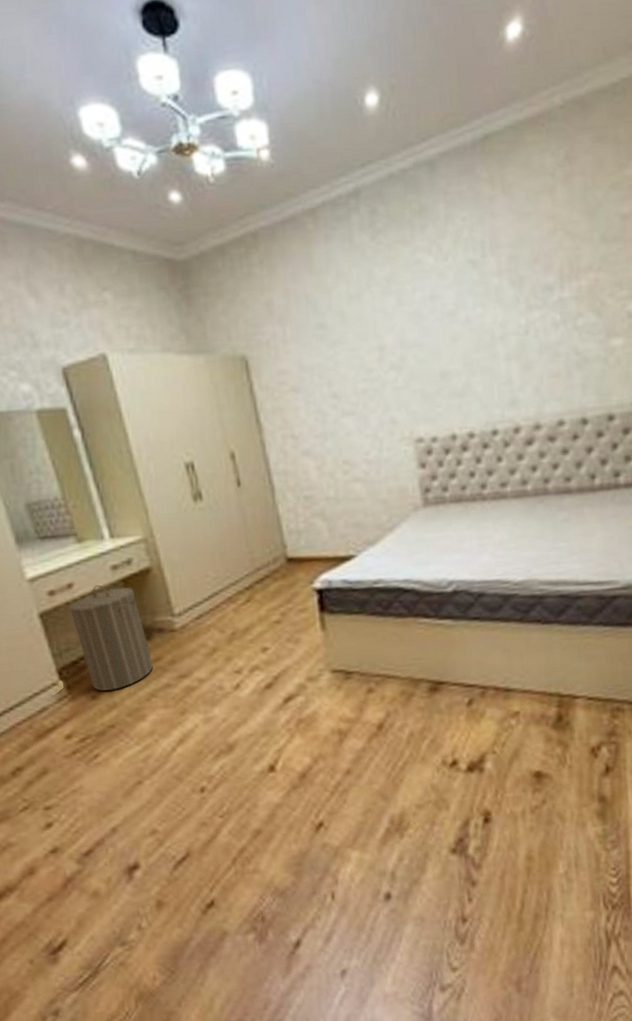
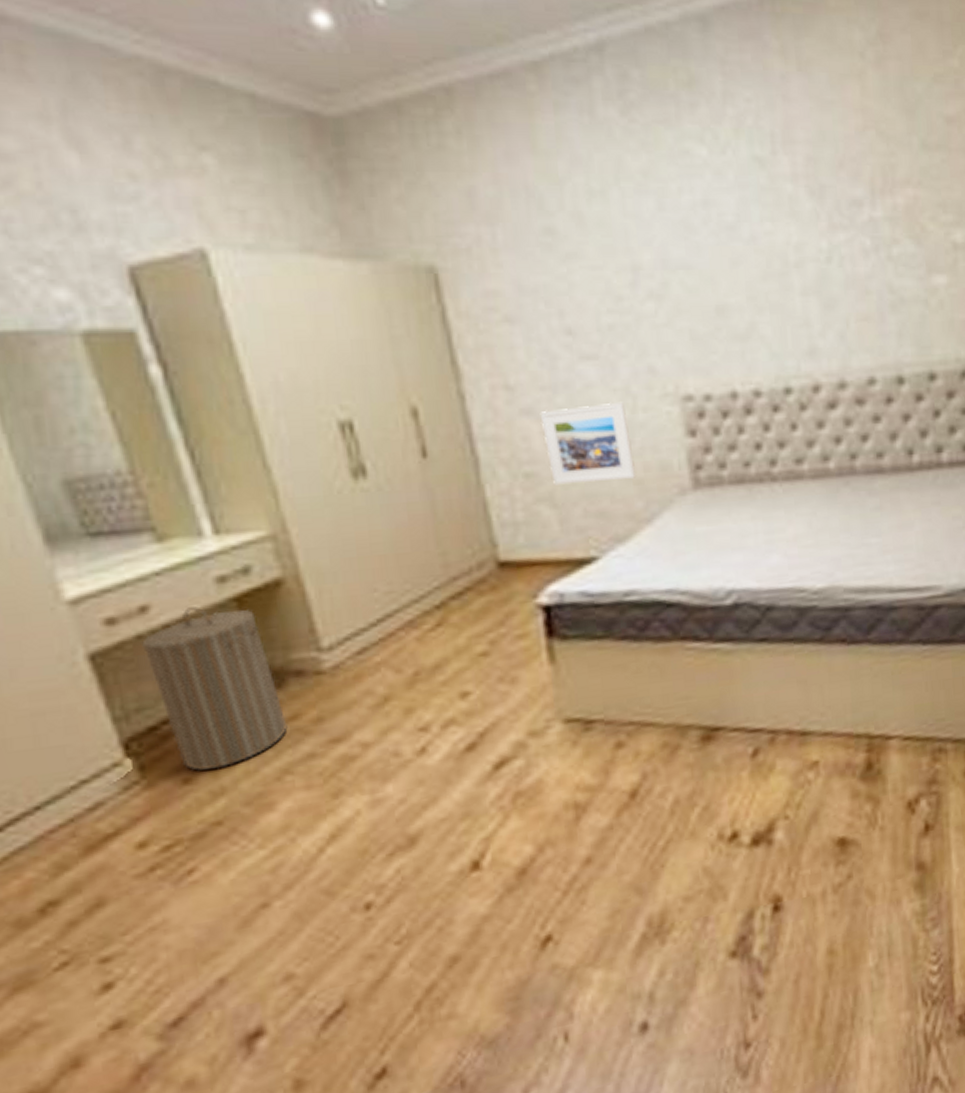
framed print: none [315,444,383,504] -> present [540,401,637,485]

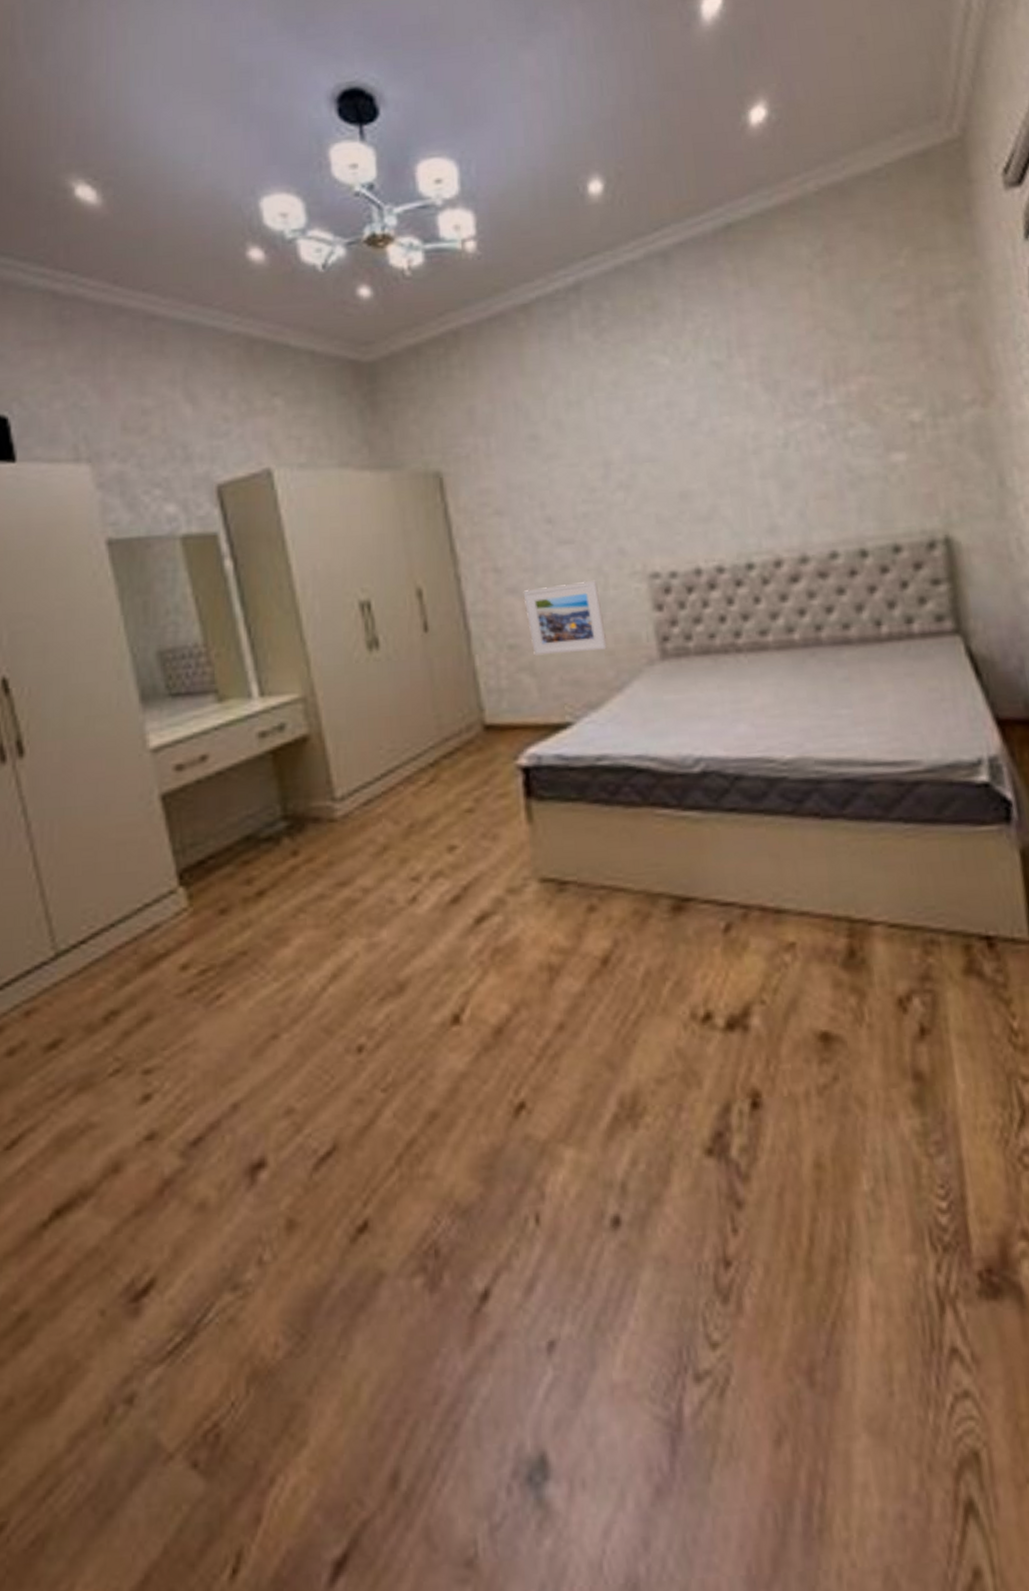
laundry hamper: present [142,606,288,771] -> none [200,757,304,903]

